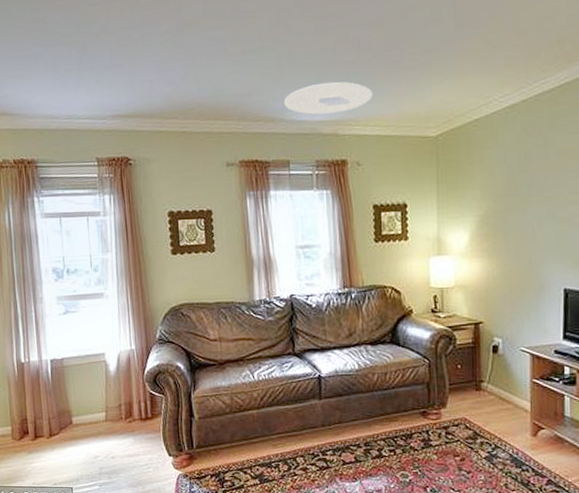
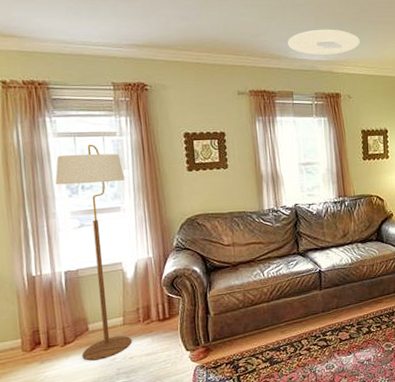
floor lamp: none [42,225,114,456] -> present [55,144,132,361]

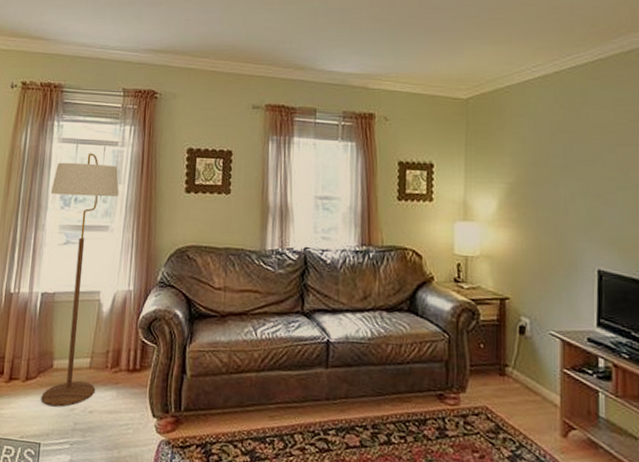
ceiling light: present [288,29,360,56] -> none [316,37,405,68]

